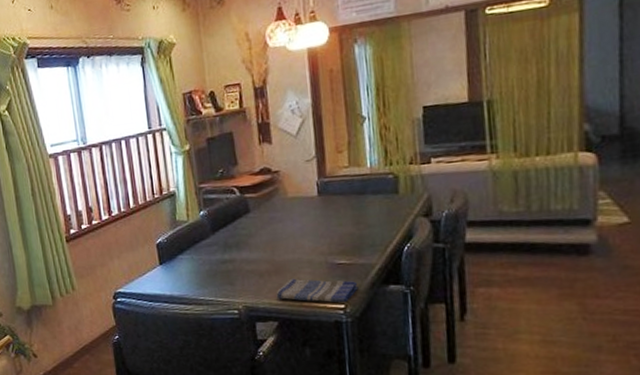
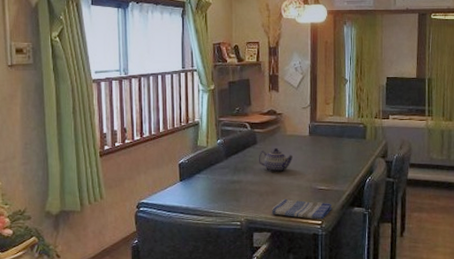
teapot: none [253,215,300,247] -> present [258,148,294,173]

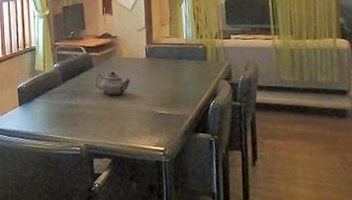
dish towel: present [271,198,332,220] -> none [110,123,175,146]

